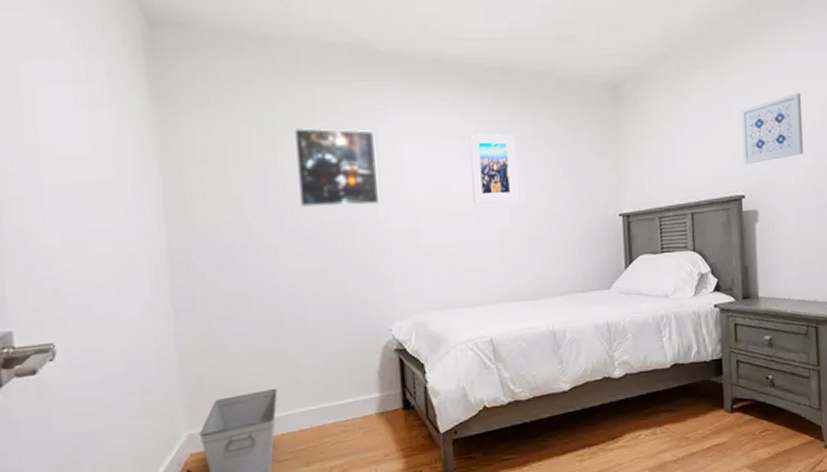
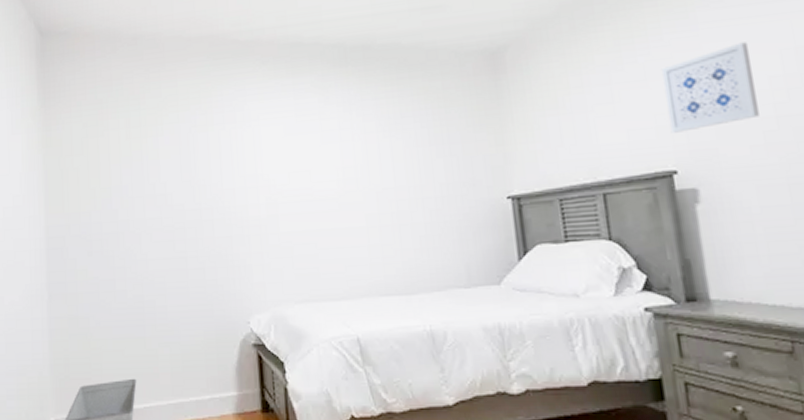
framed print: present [295,127,380,208] -> none [159,117,238,196]
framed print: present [469,133,519,203] -> none [330,113,386,187]

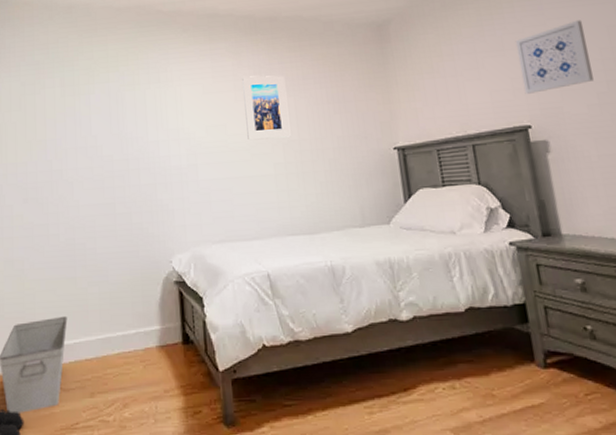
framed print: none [330,113,386,187] -> present [242,75,291,140]

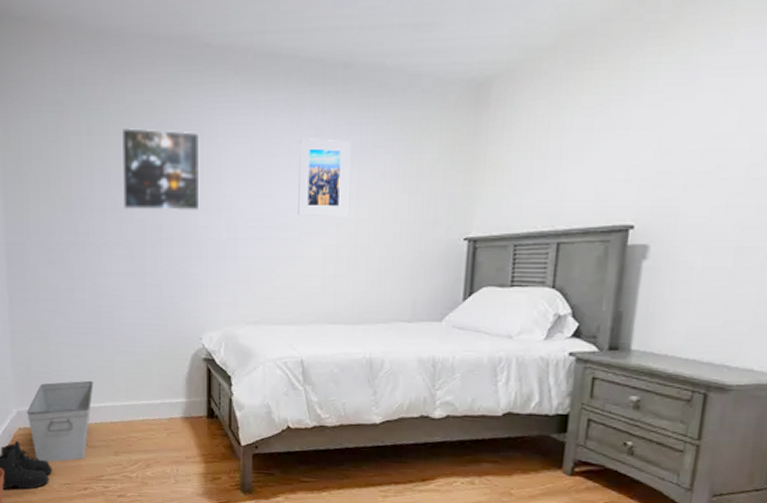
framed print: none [91,77,162,148] -> present [122,127,200,212]
wall art: present [515,20,594,94] -> none [638,95,743,187]

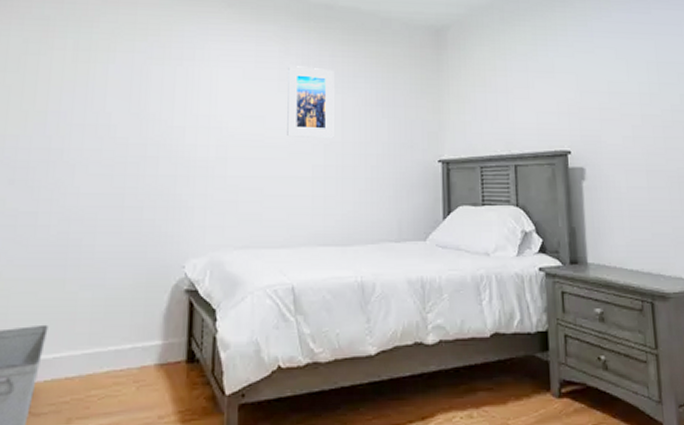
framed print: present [122,127,200,212] -> none [106,45,192,130]

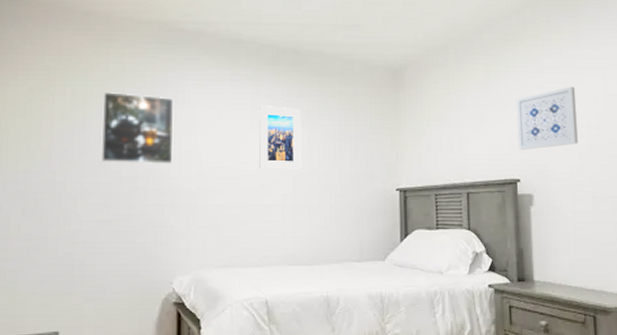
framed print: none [106,45,192,130] -> present [102,91,174,165]
wall art: none [565,52,630,119] -> present [516,86,578,150]

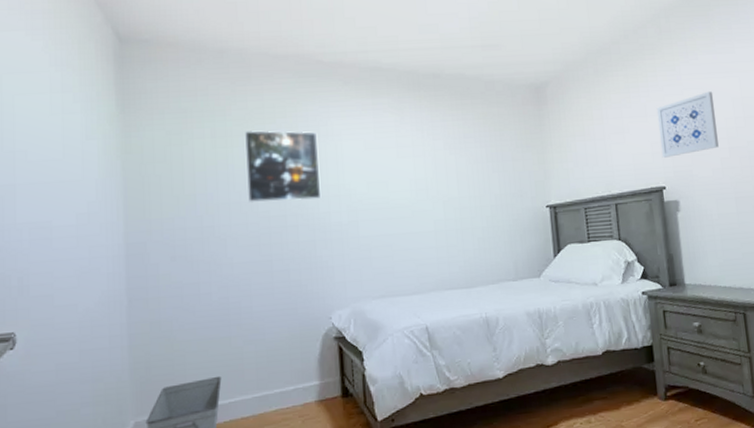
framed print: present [259,106,301,170] -> none [404,132,451,197]

